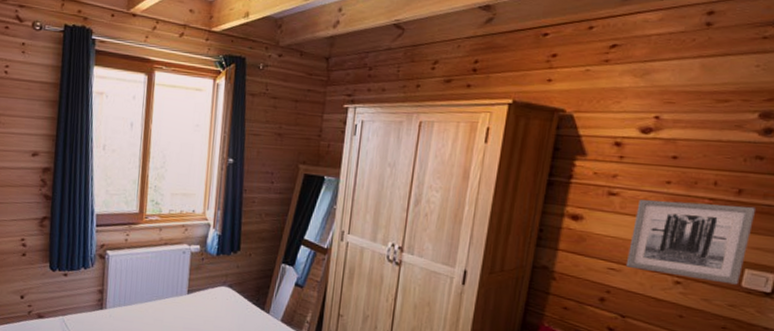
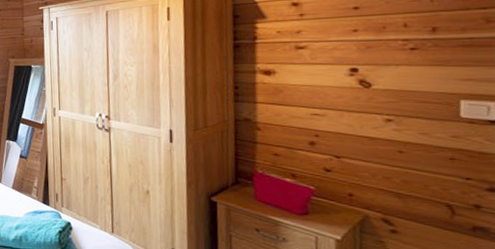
wall art: present [627,200,755,285] -> none [328,41,458,116]

